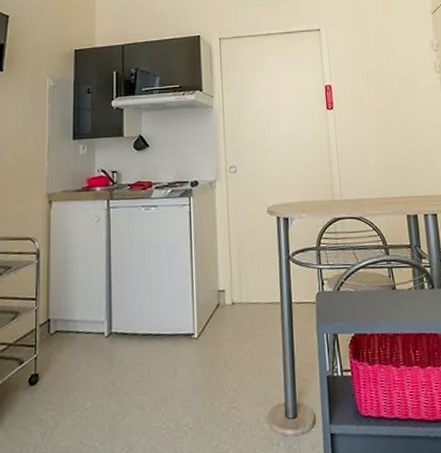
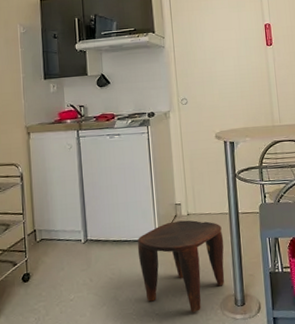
stool: none [171,310,274,426] -> present [137,220,225,312]

